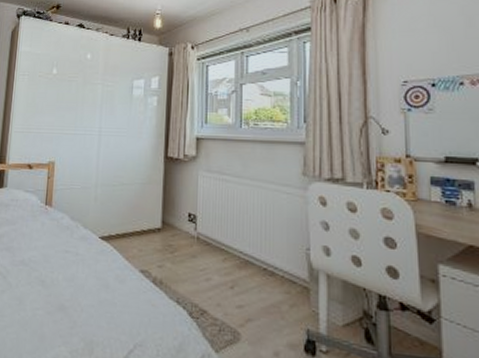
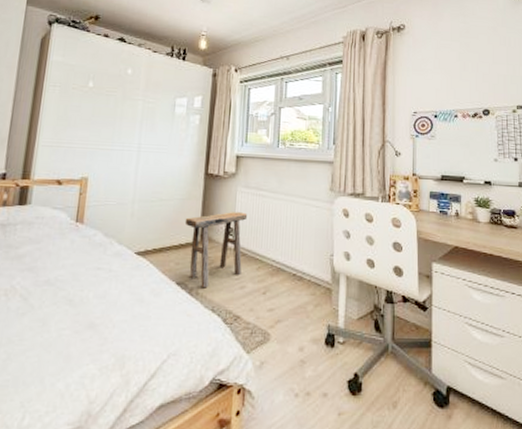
stool: none [146,197,211,278] -> present [184,212,248,288]

